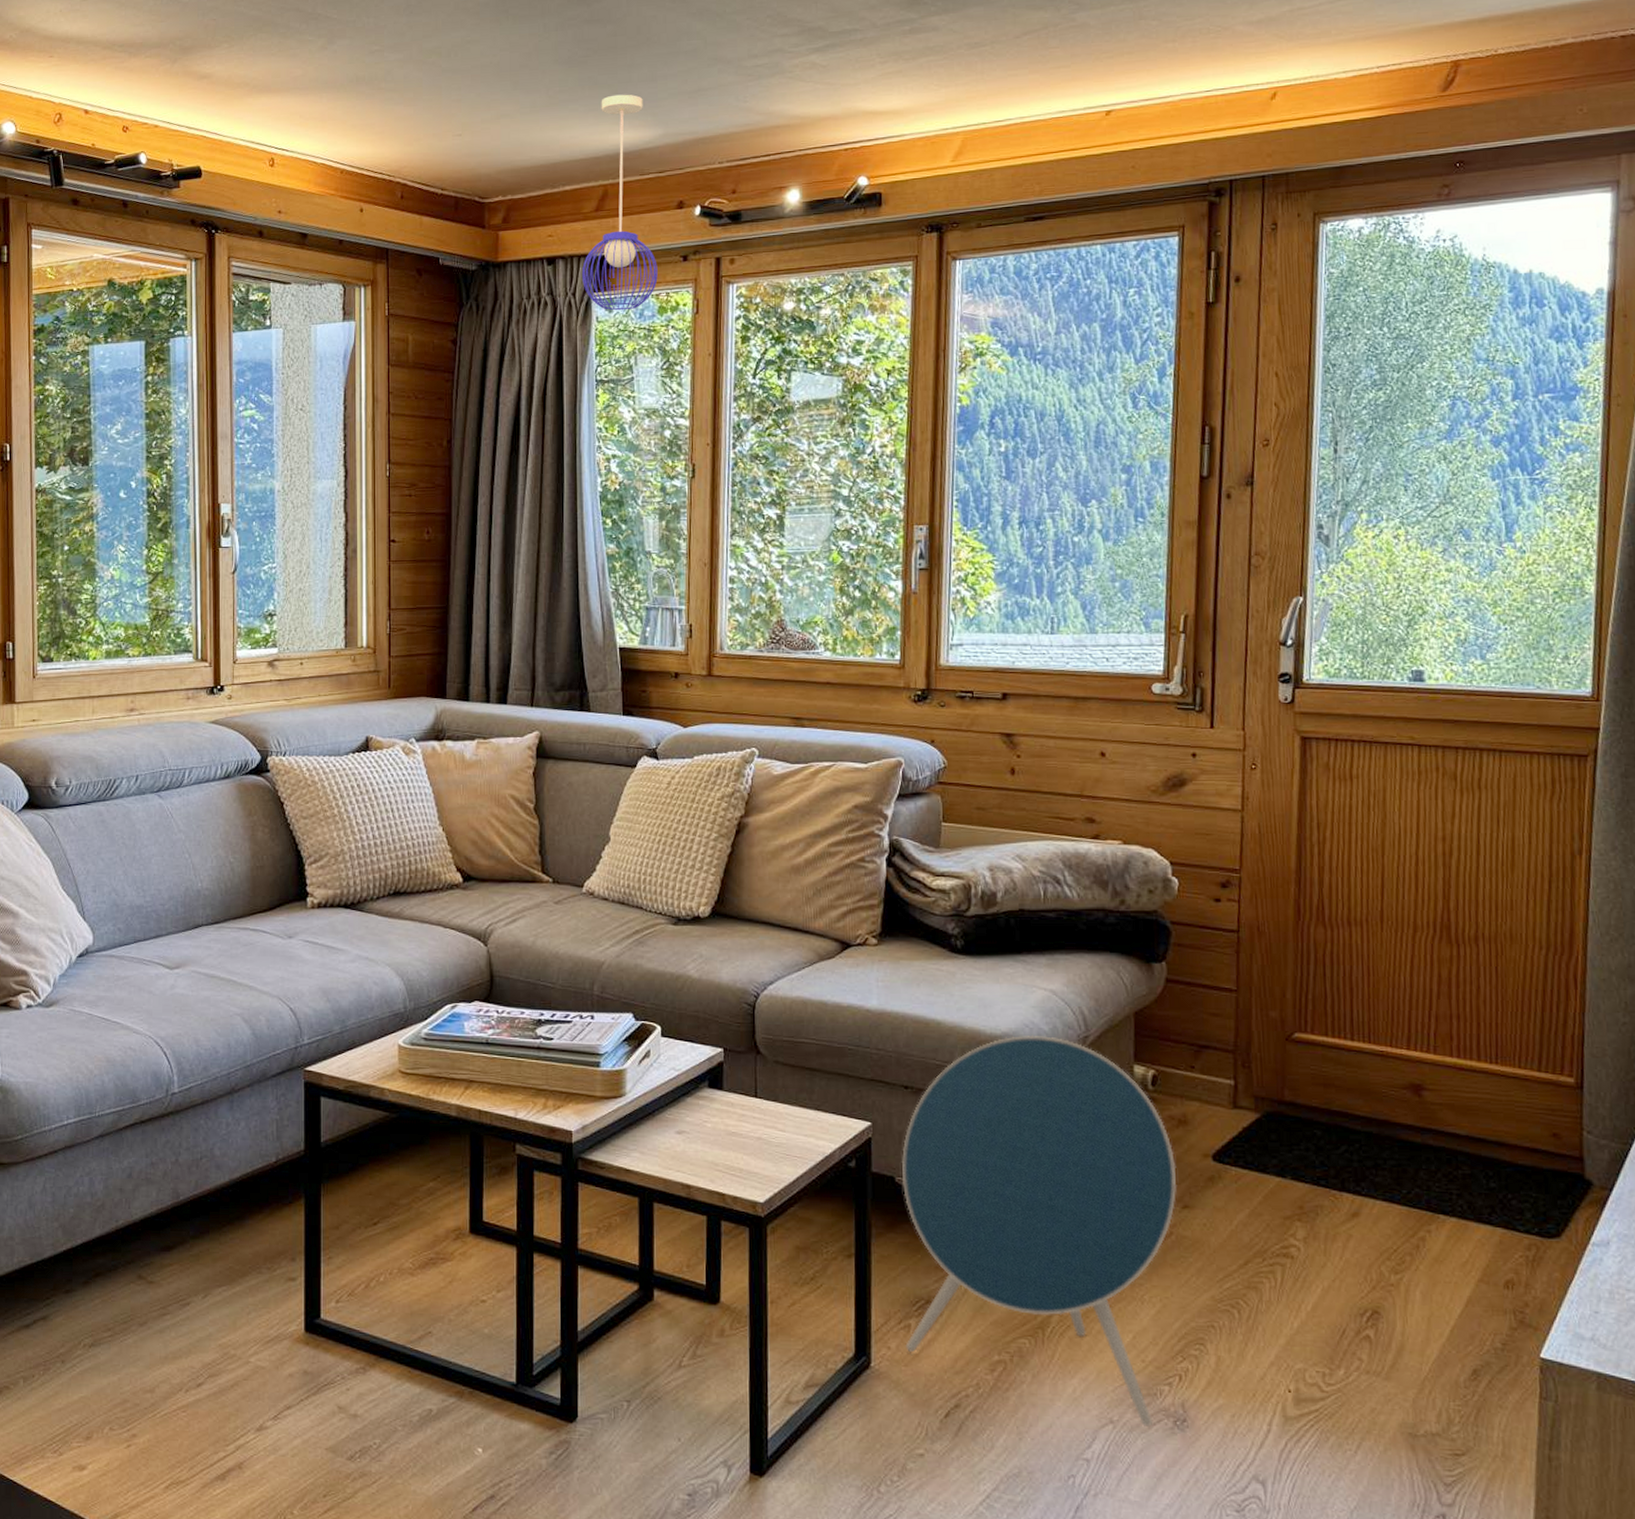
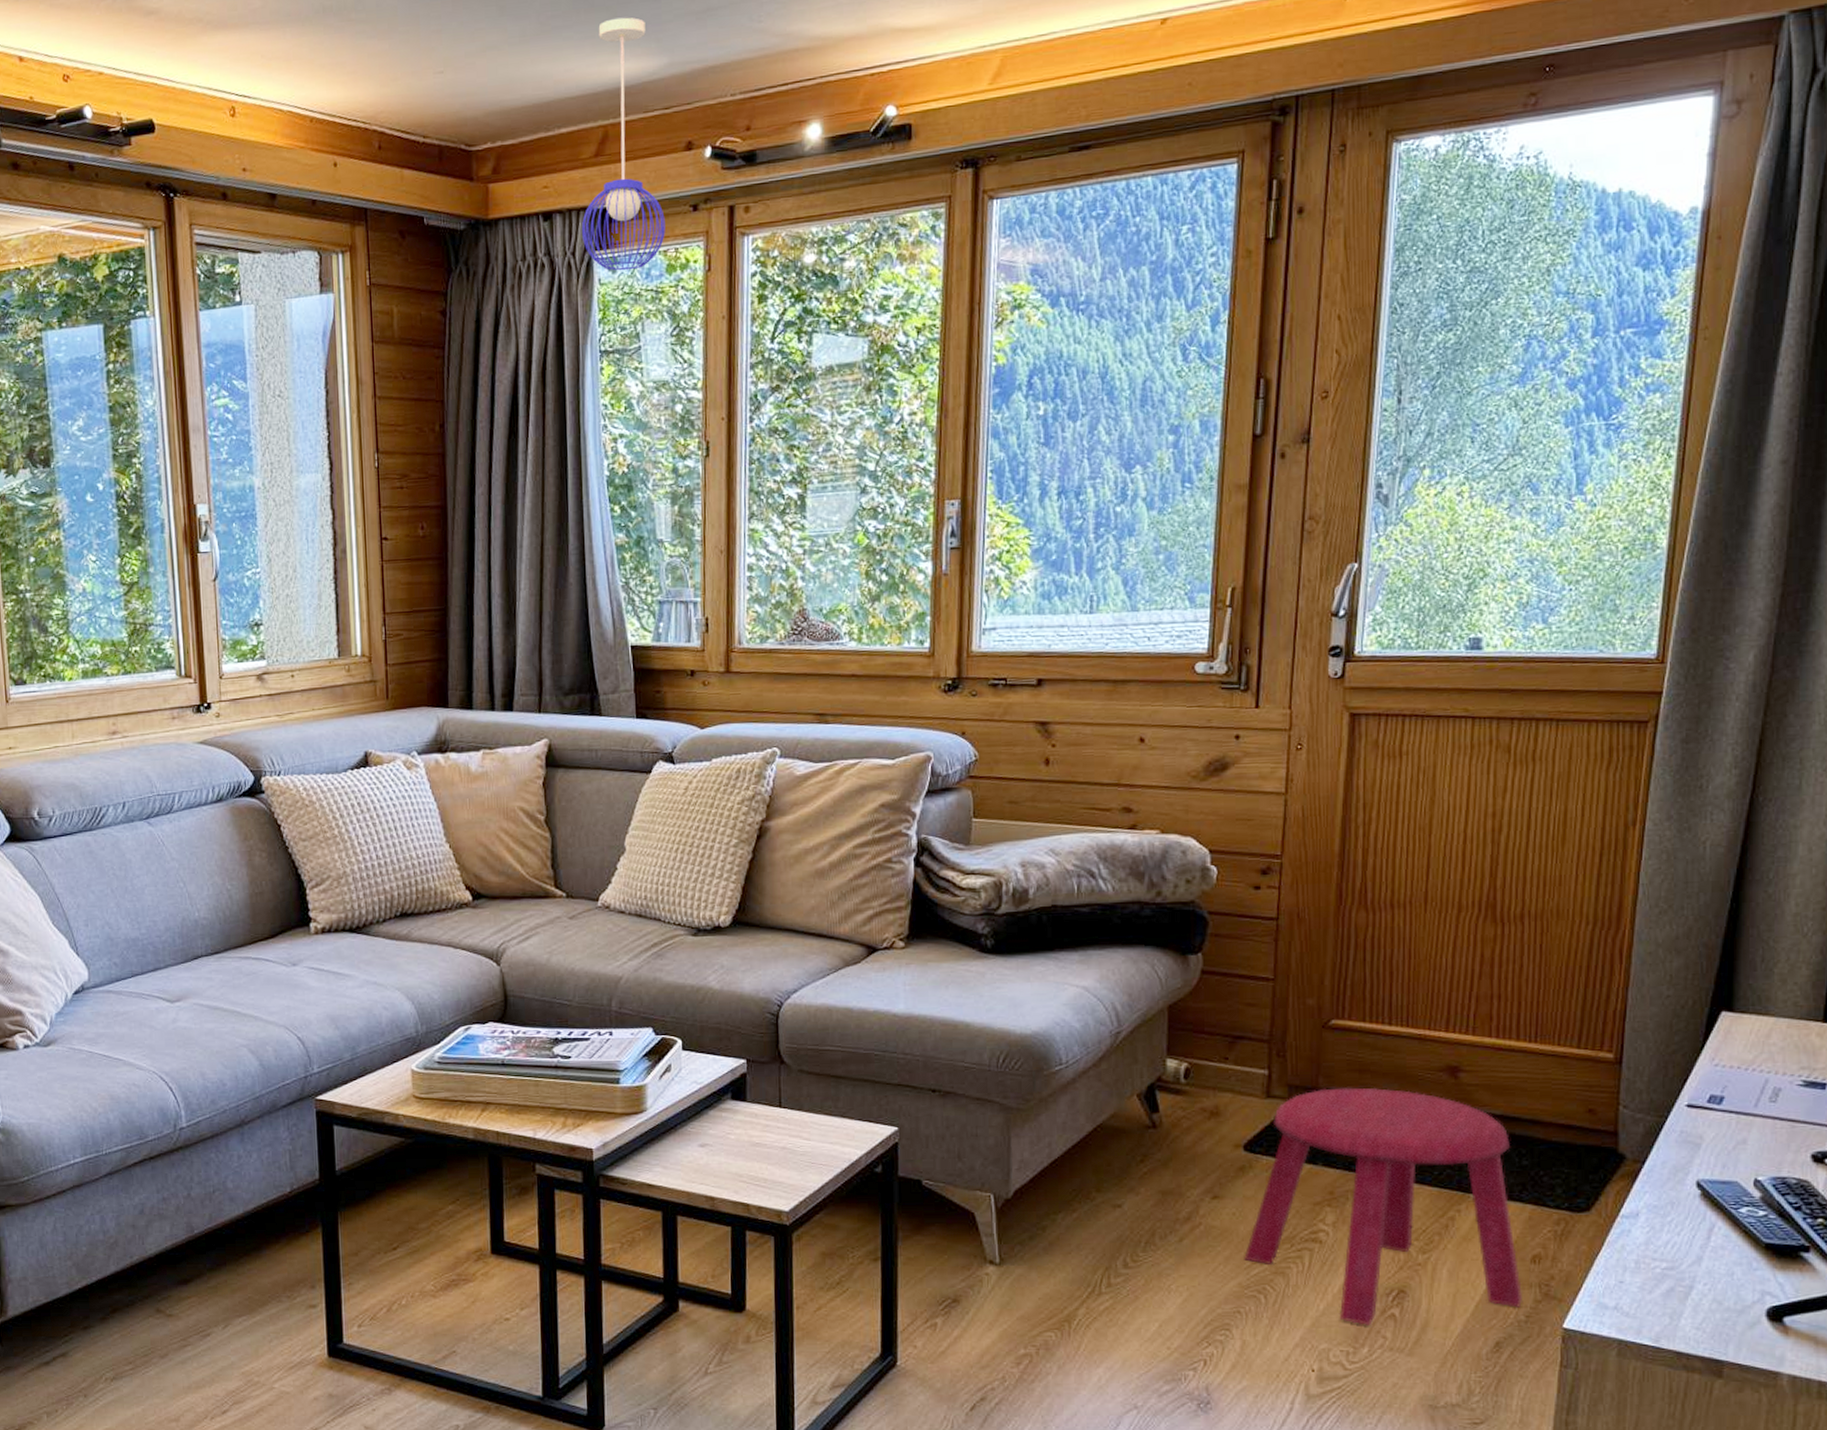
speaker: present [902,1035,1177,1428] -> none [929,1032,1207,1412]
stool: none [1216,1101,1497,1346] -> present [1244,1087,1522,1325]

